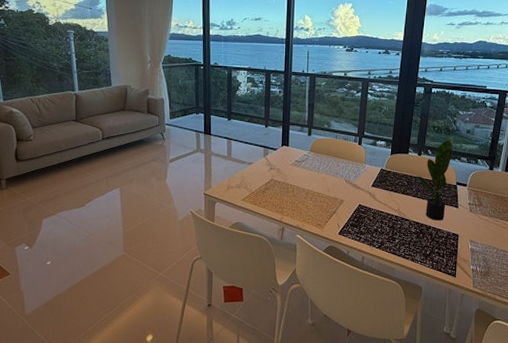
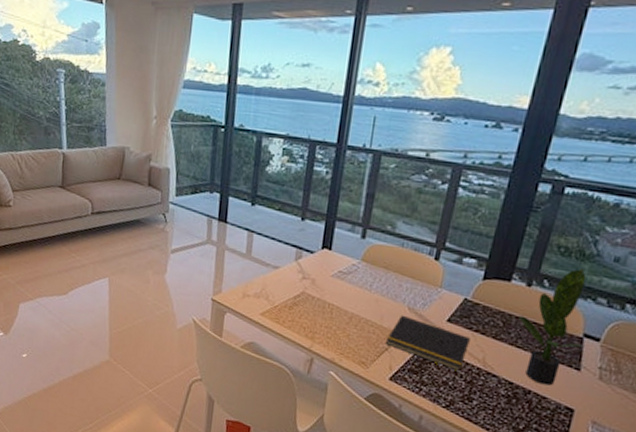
notepad: none [333,186,388,221] -> present [385,315,470,372]

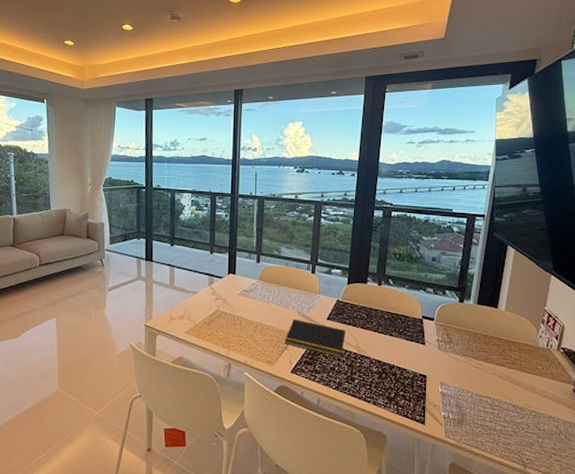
potted plant: present [518,268,587,386] -> none [376,268,424,359]

